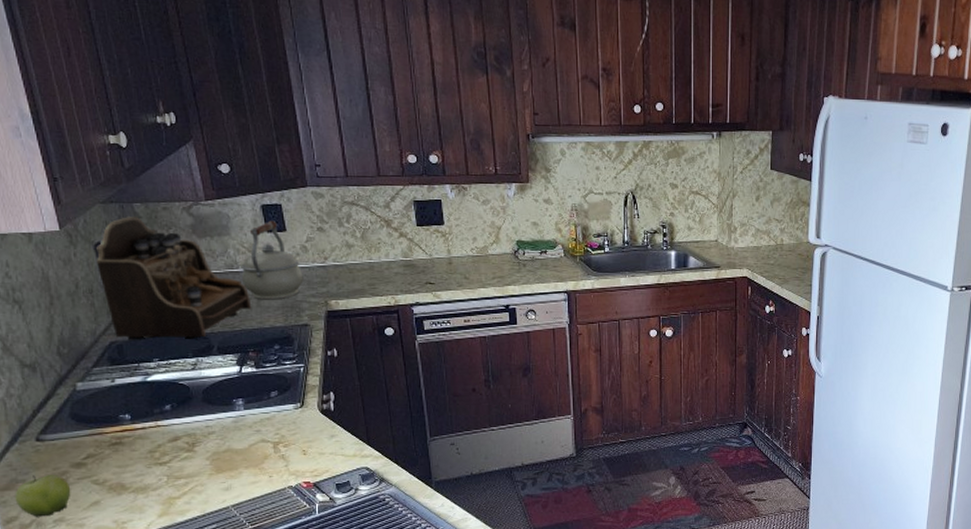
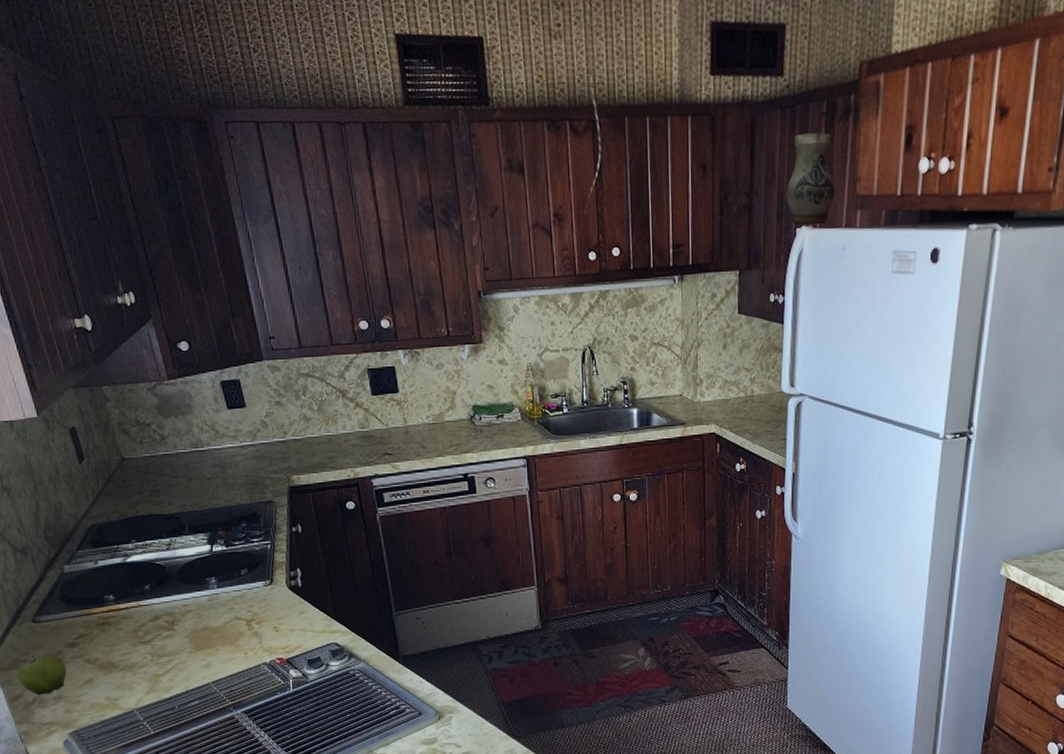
spice rack: present [96,217,252,340] -> none [72,400,218,523]
kettle: present [241,220,304,300] -> none [205,396,265,478]
ceramic pitcher: none [816,15,859,95] -> present [786,133,835,225]

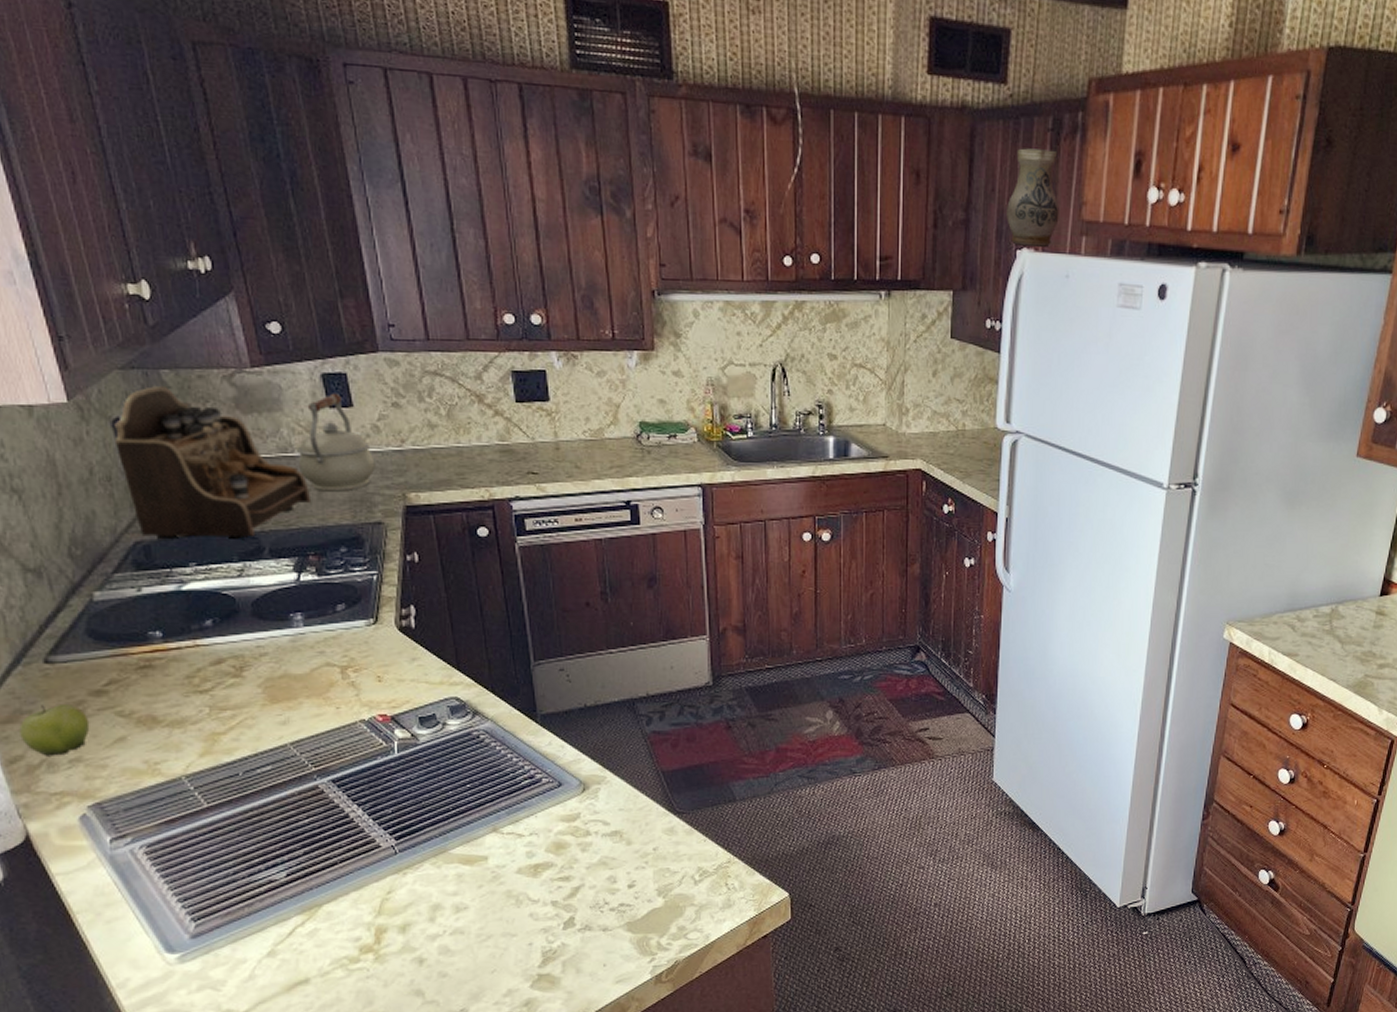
spice rack: none [72,400,218,523] -> present [114,386,312,541]
kettle: none [205,396,265,478] -> present [297,393,376,492]

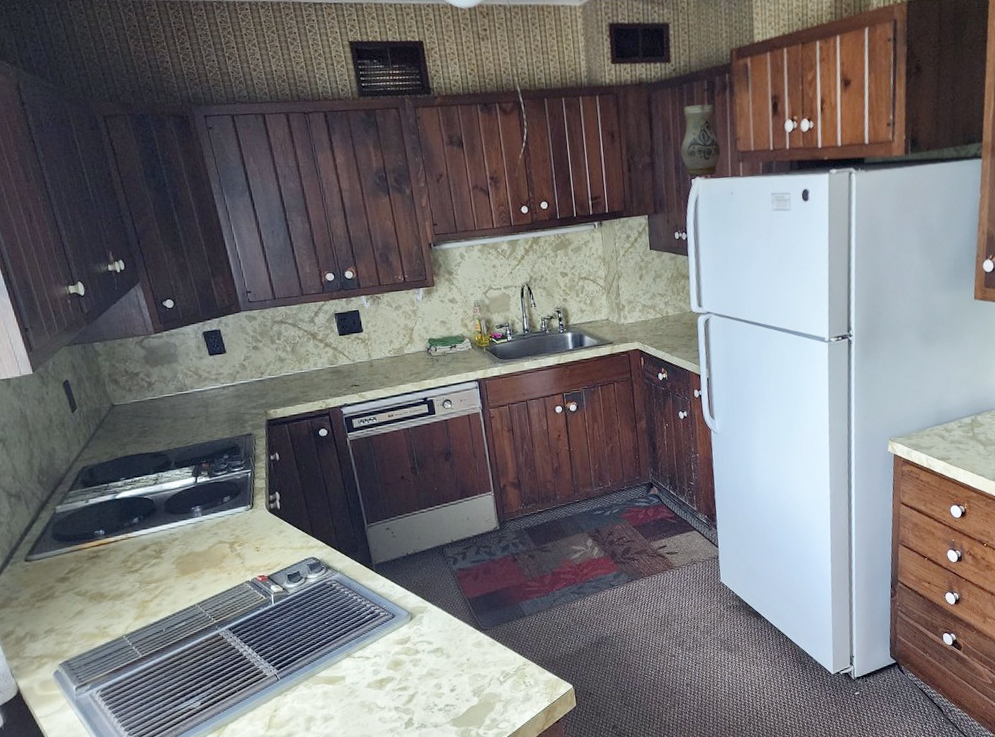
fruit: present [19,703,90,756] -> none [10,589,58,630]
spice rack: present [114,386,312,541] -> none [65,354,202,464]
kettle: present [297,393,376,492] -> none [189,344,245,416]

